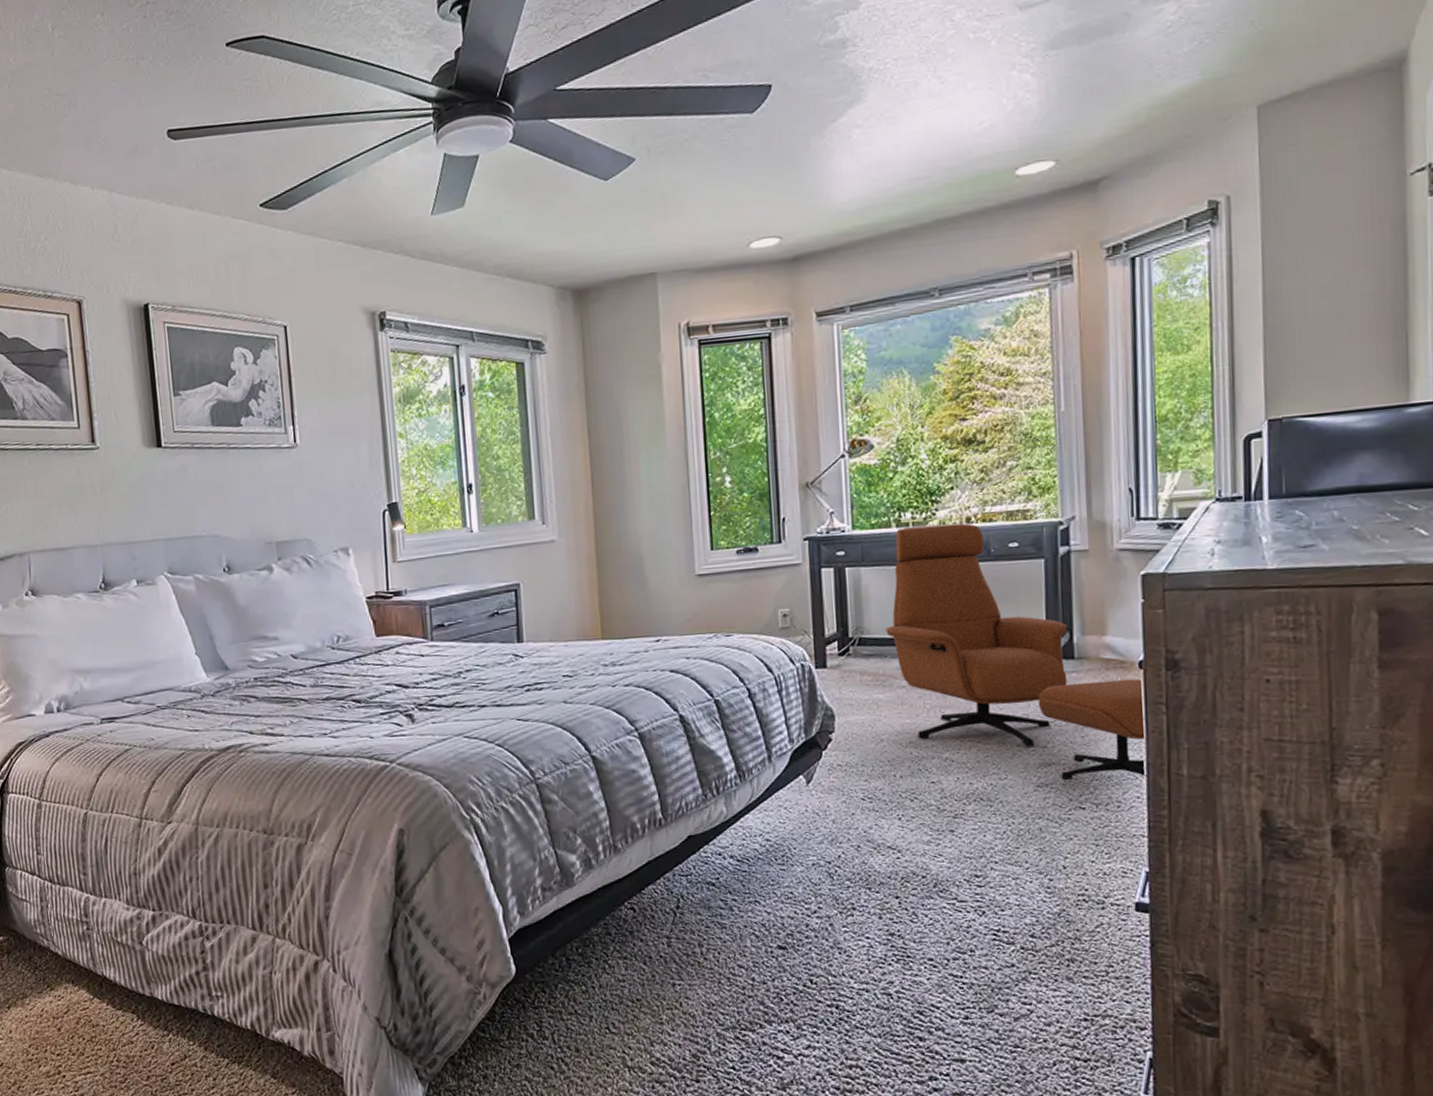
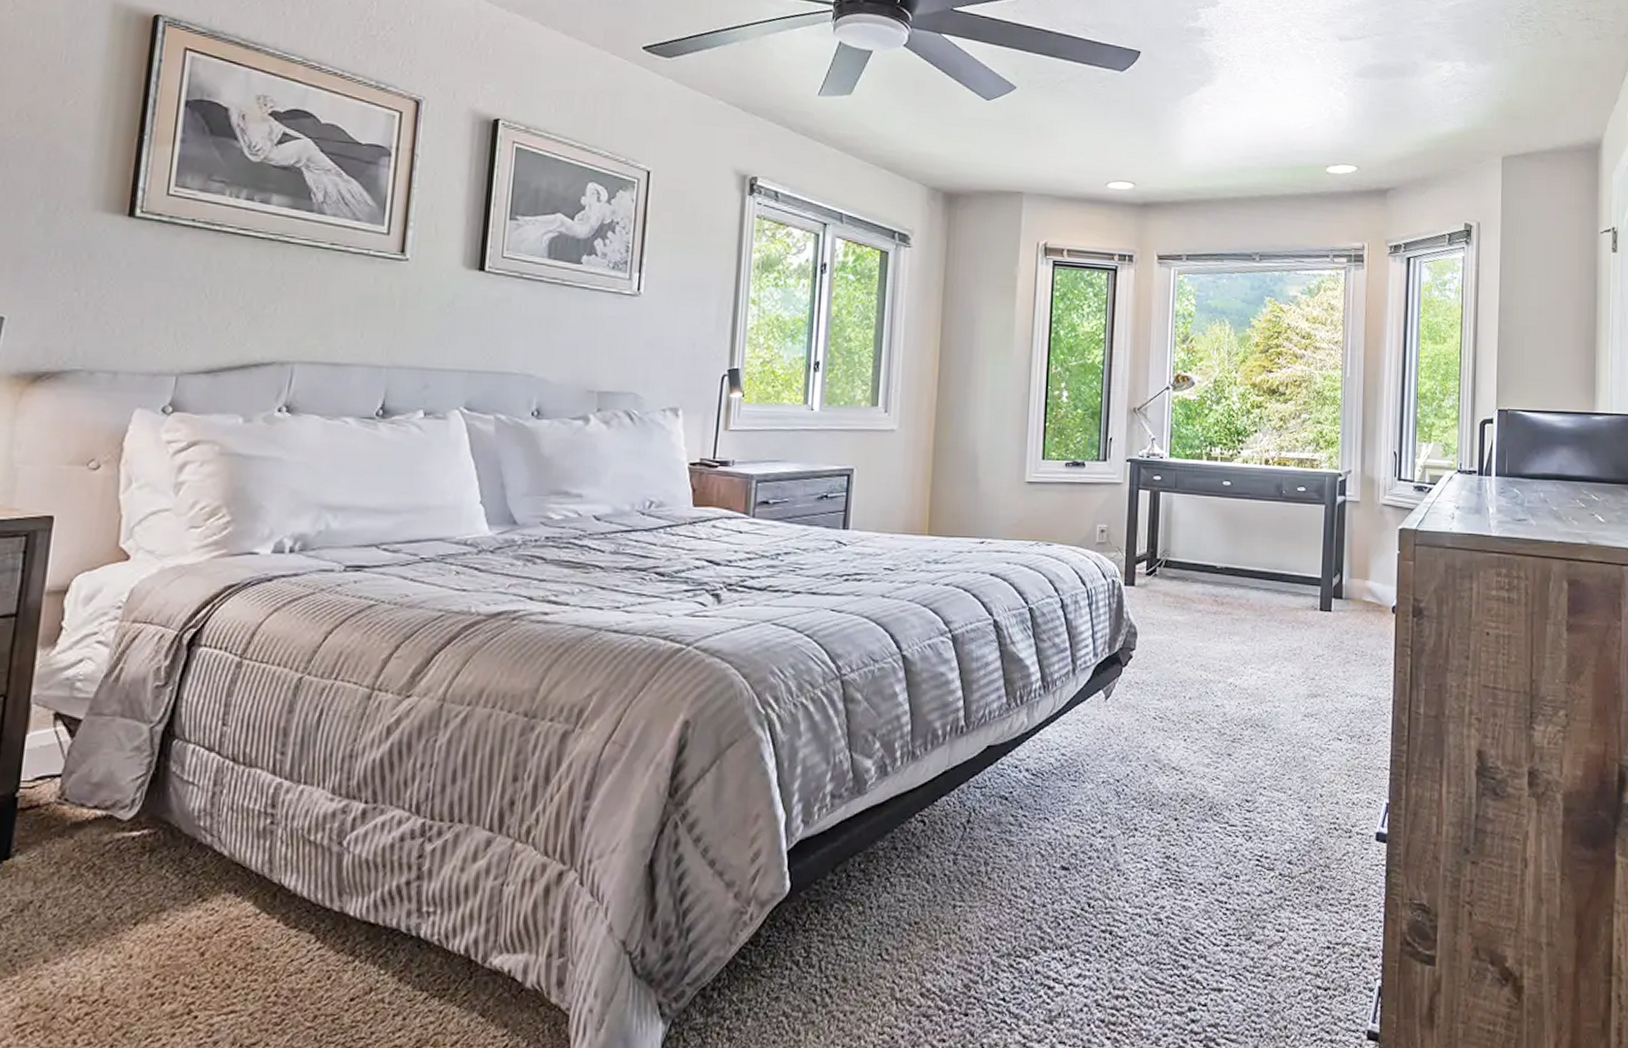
armchair: present [886,523,1147,781] -> none [1189,461,1393,713]

